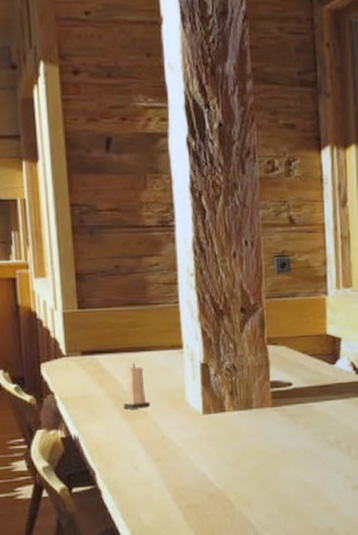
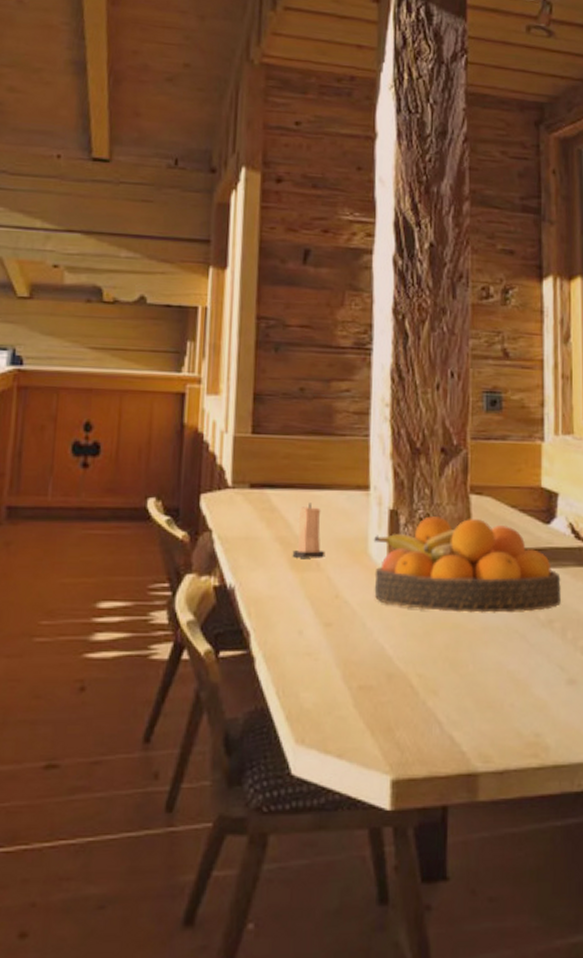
fruit bowl: none [189,365,346,442] -> present [373,516,561,613]

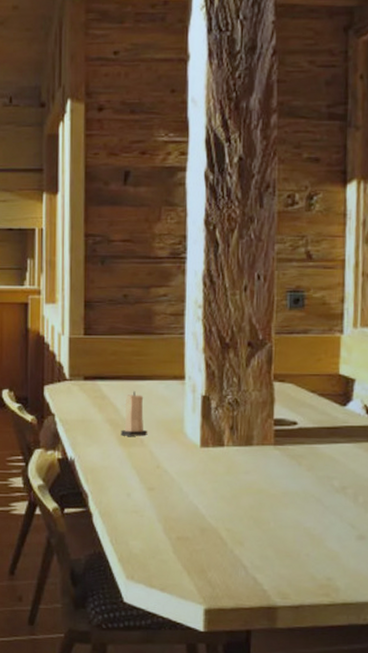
fruit bowl: present [373,516,561,613] -> none [188,401,355,481]

